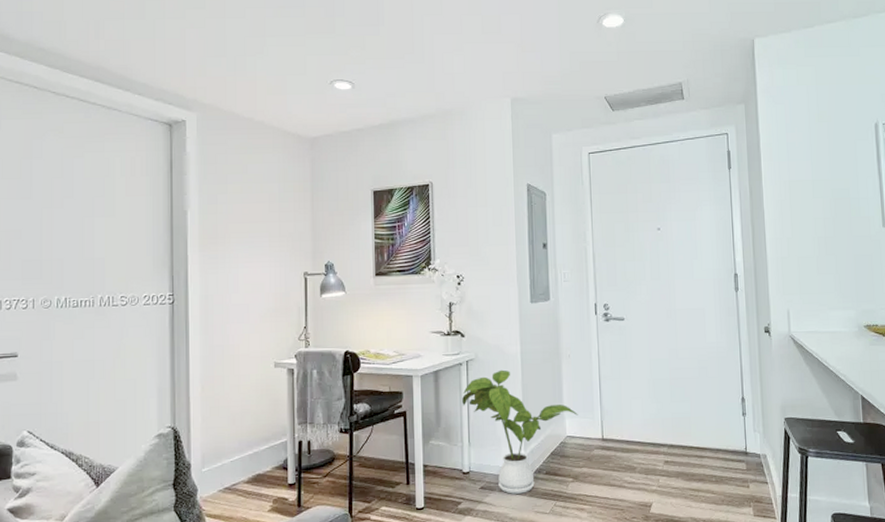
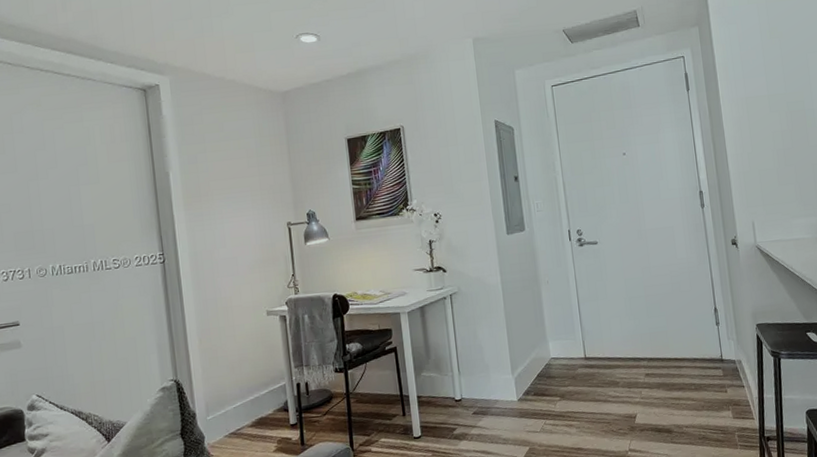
house plant: present [462,369,578,494] -> none [449,300,560,417]

